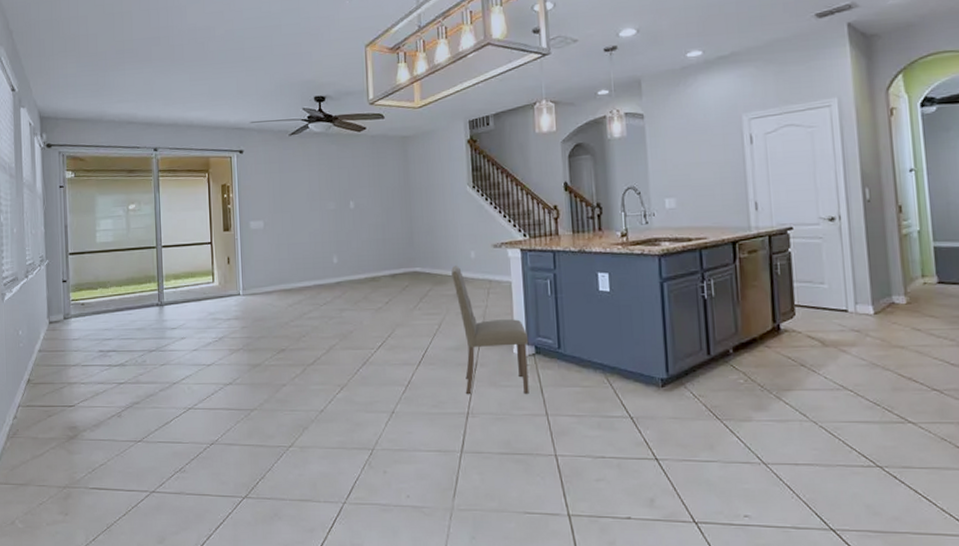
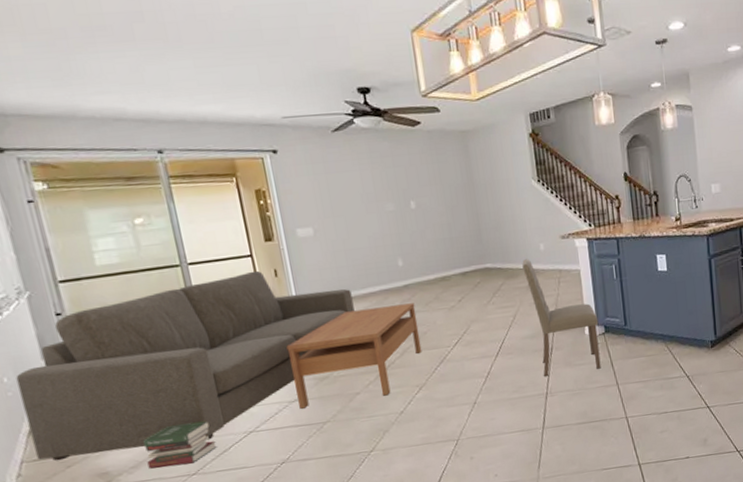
sofa: none [27,257,290,410] -> present [15,270,355,462]
books: none [105,392,161,431] -> present [143,420,217,469]
coffee table: none [229,300,347,393] -> present [286,303,422,409]

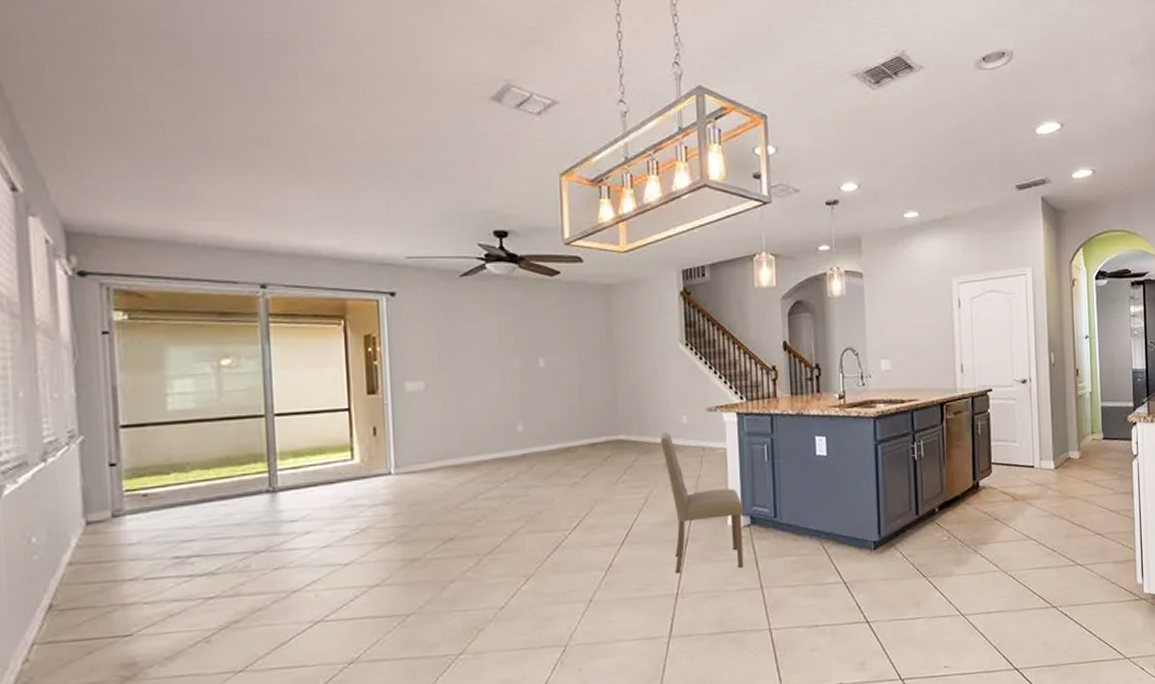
sofa: present [15,270,355,462] -> none [47,427,461,645]
books: present [143,420,217,469] -> none [185,604,274,661]
coffee table: present [286,303,422,409] -> none [375,476,535,596]

